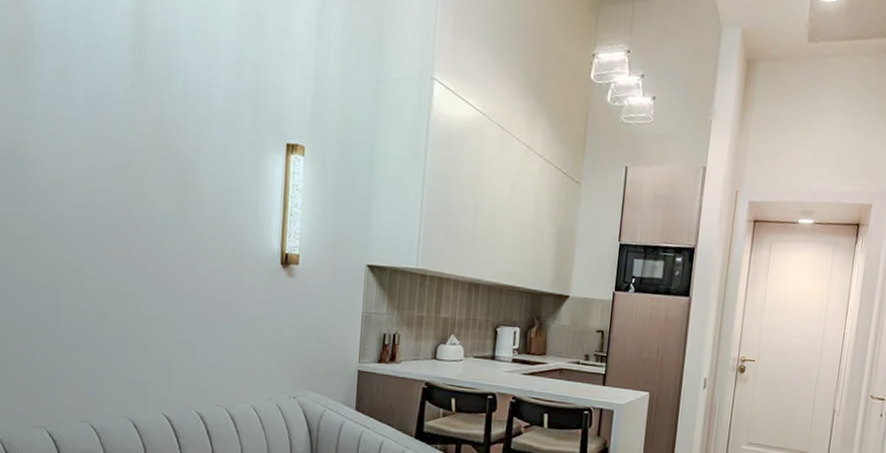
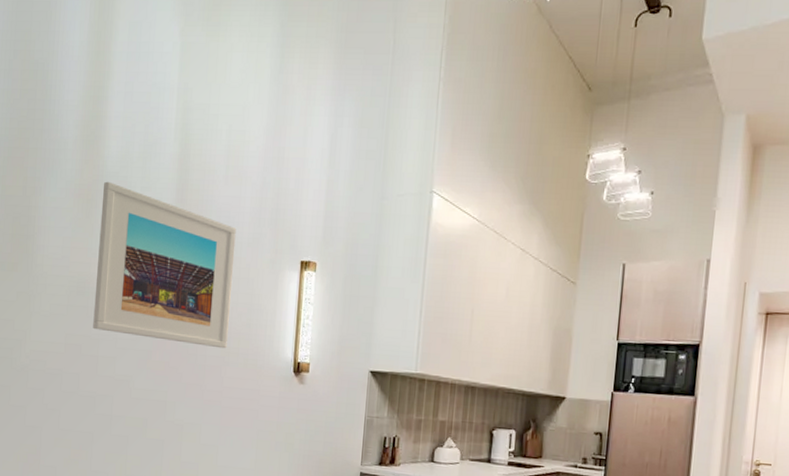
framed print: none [29,33,209,236] -> present [93,181,237,349]

